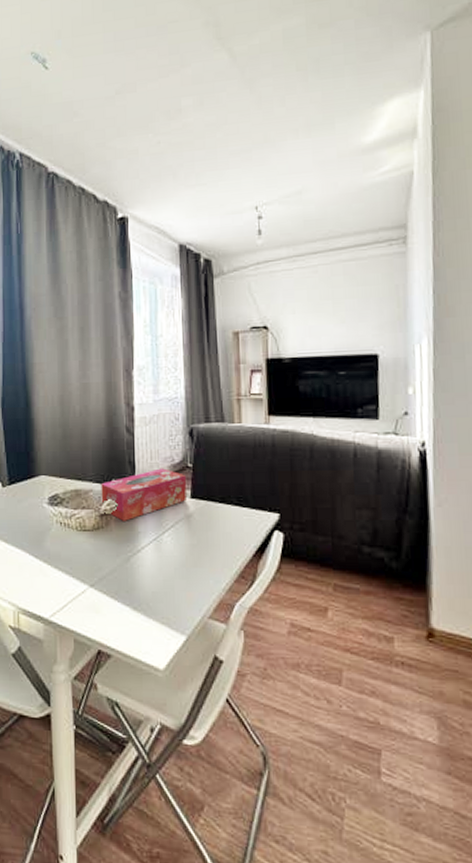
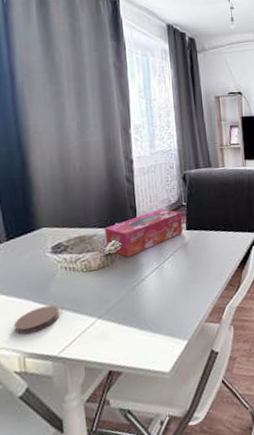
coaster: none [10,561,53,588] -> present [13,305,60,335]

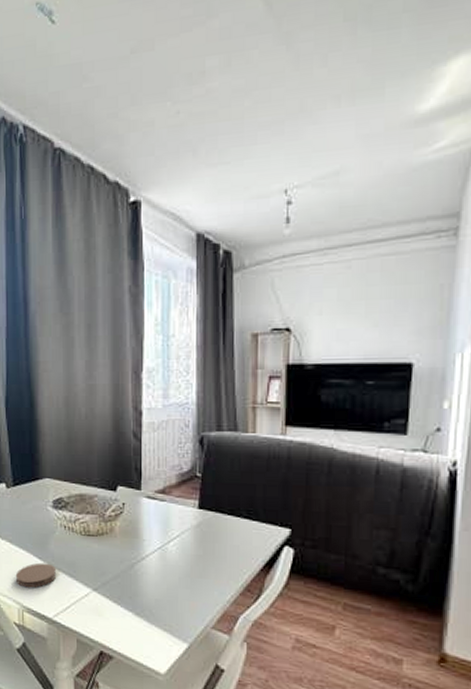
tissue box: present [104,208,183,258] -> none [106,476,194,528]

